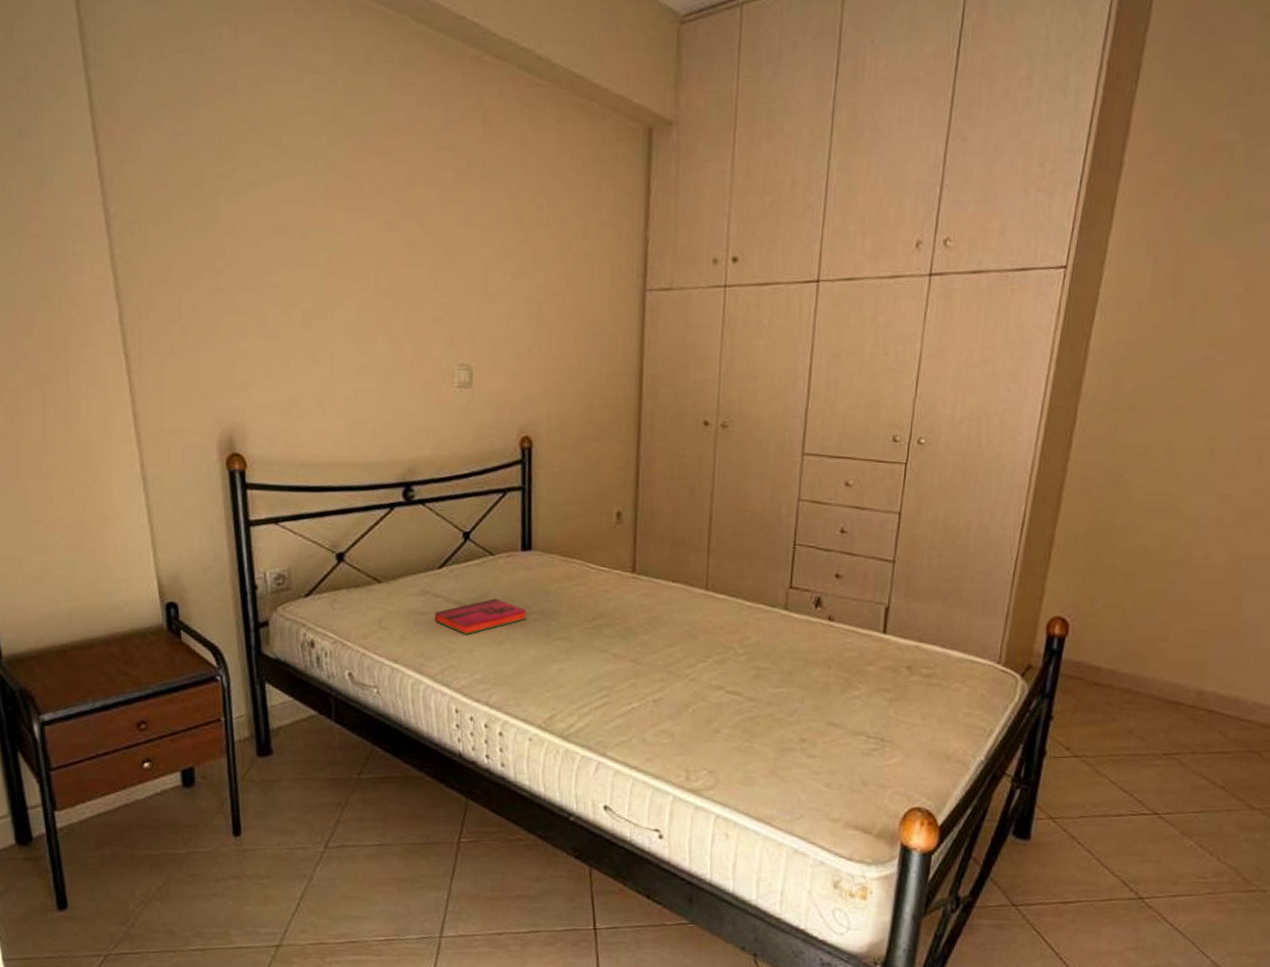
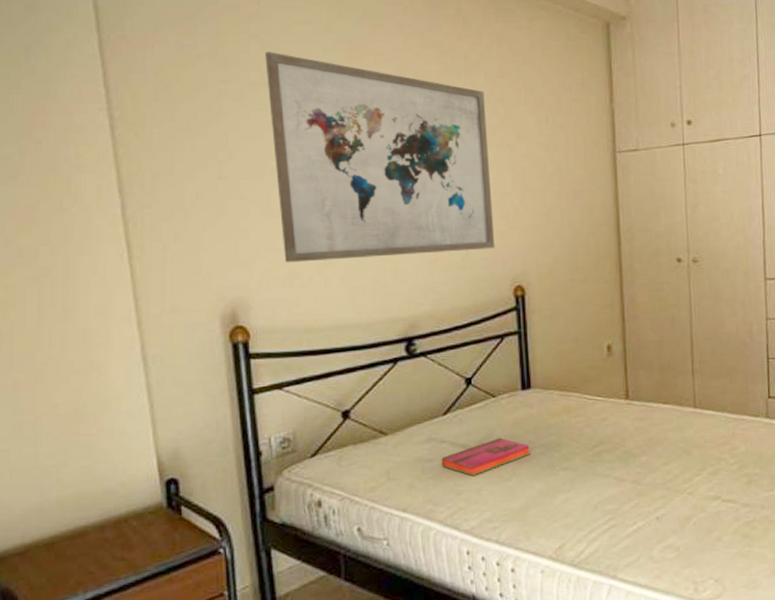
wall art: none [263,145,504,393] -> present [264,52,495,263]

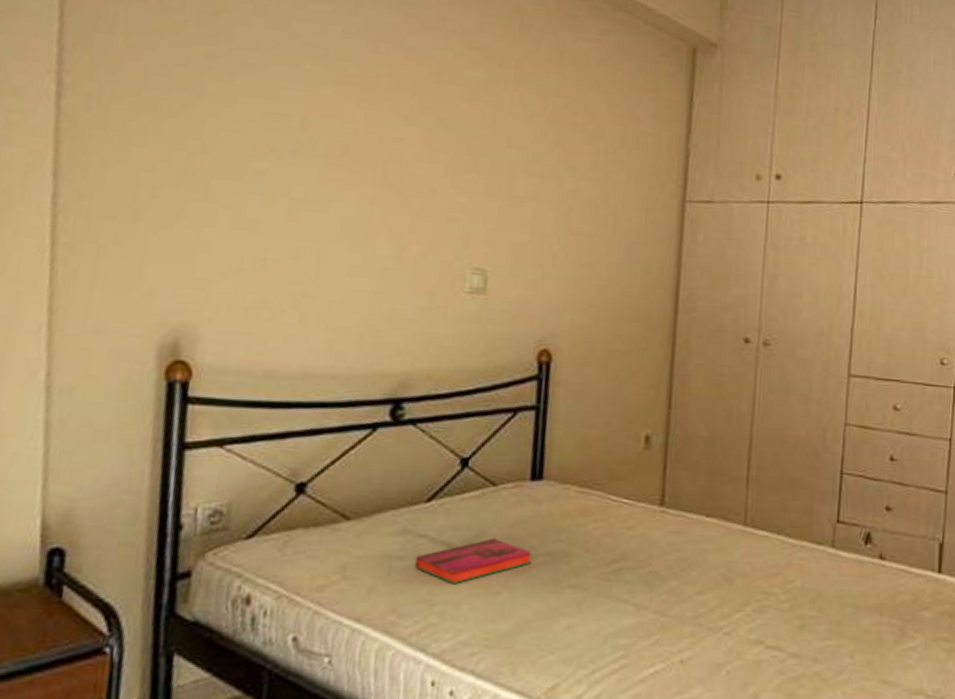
wall art: present [264,52,495,263] -> none [252,28,534,301]

